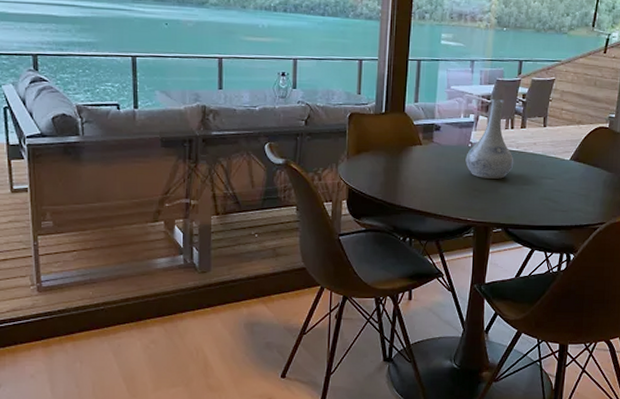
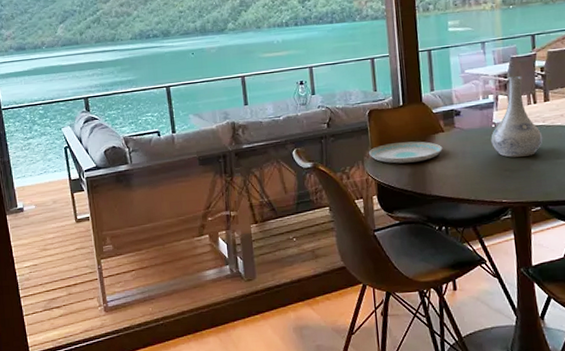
plate: none [345,149,418,172] -> present [369,141,443,164]

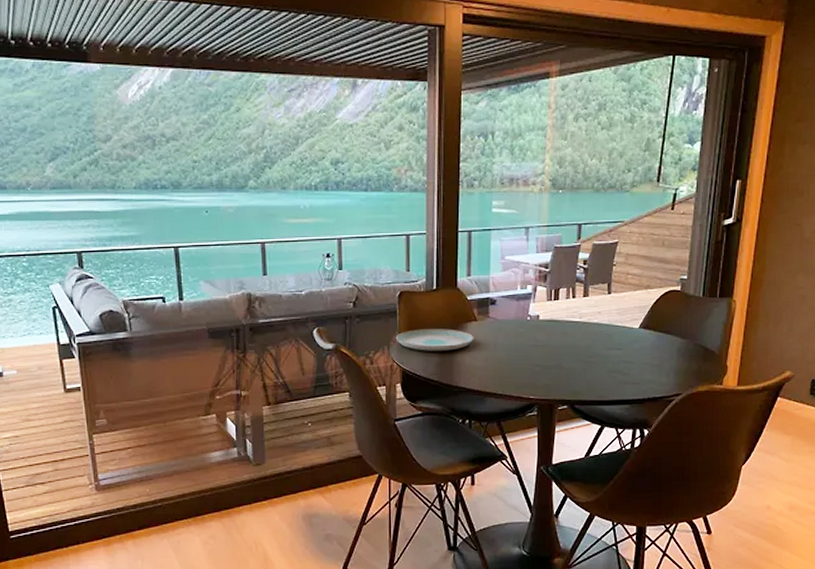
vase: present [491,75,543,158] -> none [525,266,578,353]

